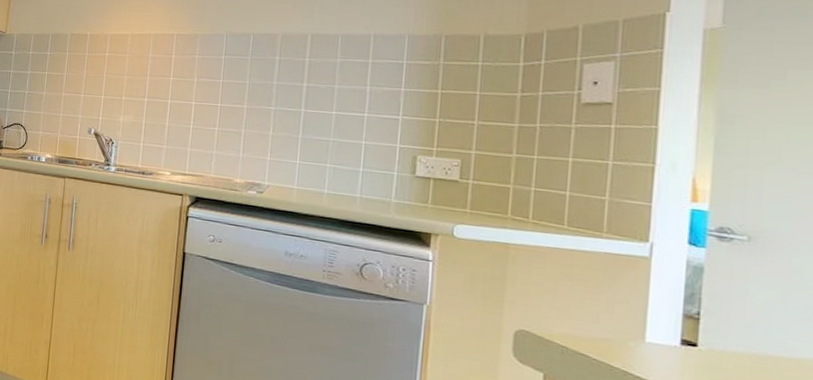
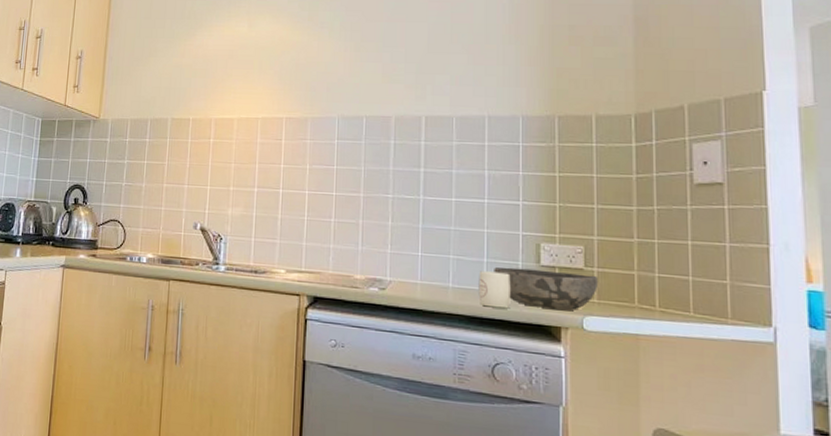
mug: none [352,179,385,215] -> present [478,271,511,309]
bowl: none [369,177,472,219] -> present [494,267,598,311]

